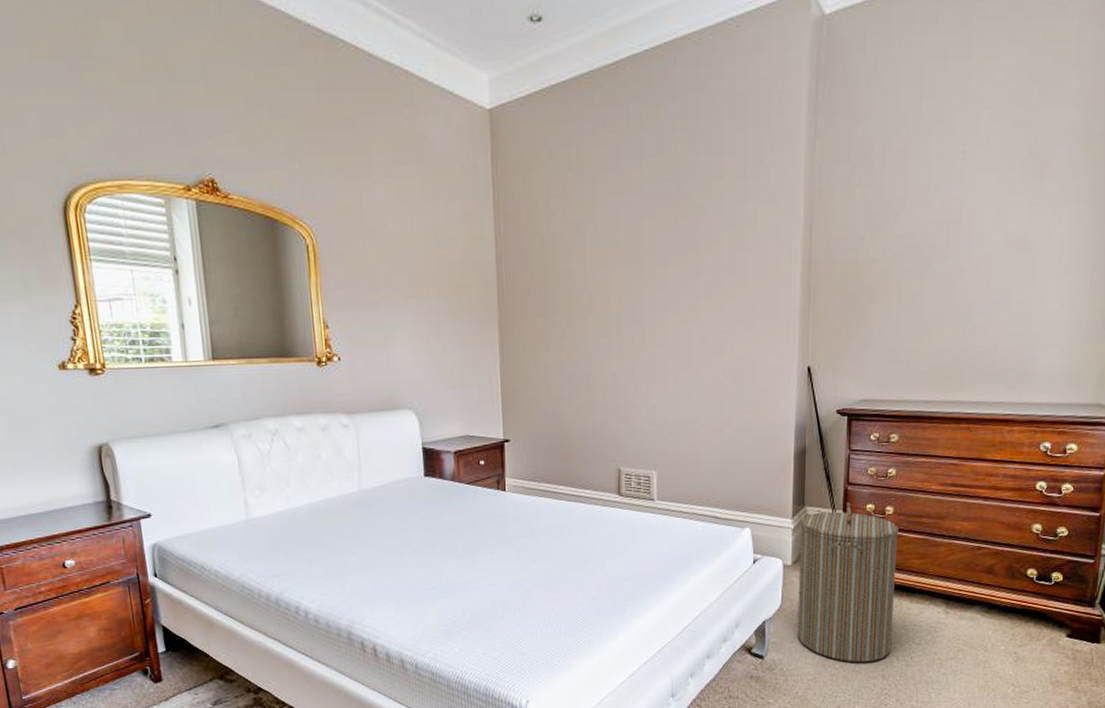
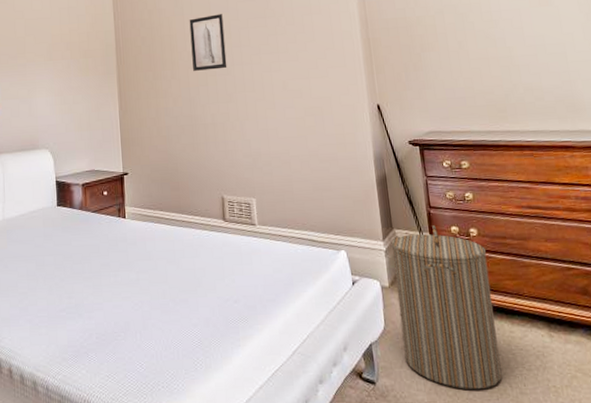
wall art: none [592,245,636,318] -> present [189,14,227,71]

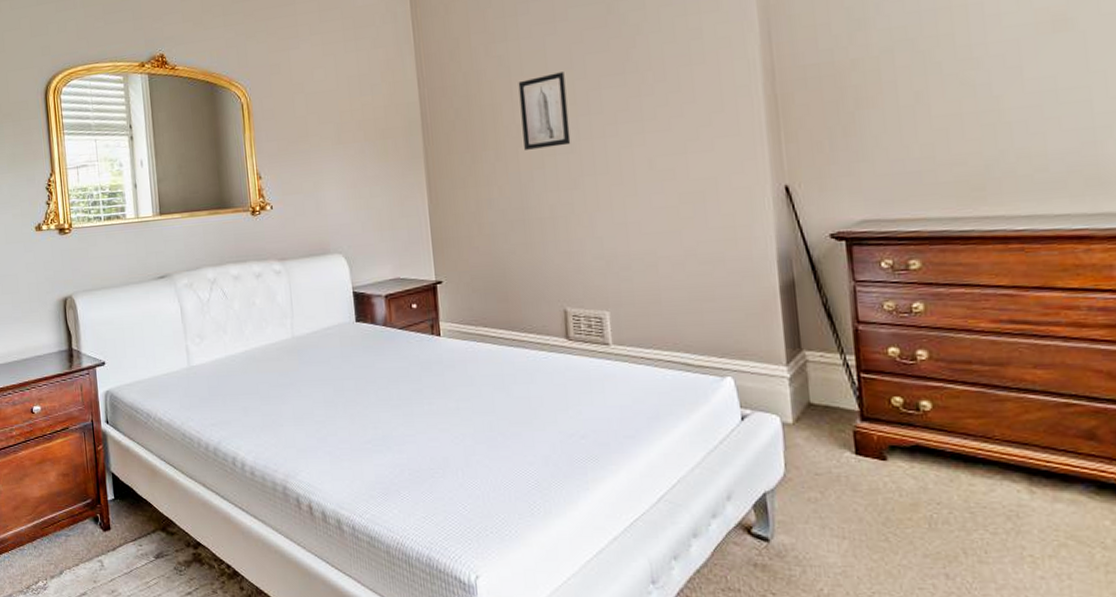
laundry hamper: present [391,225,502,390] -> none [798,345,953,555]

